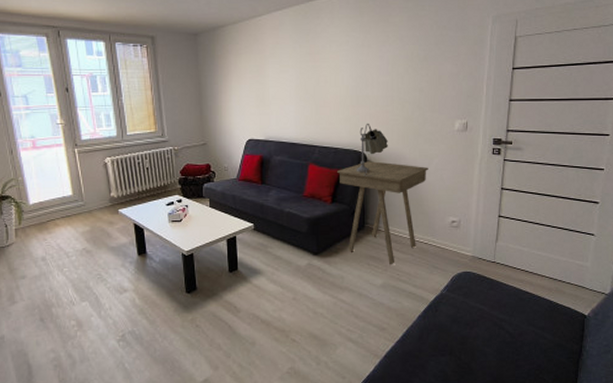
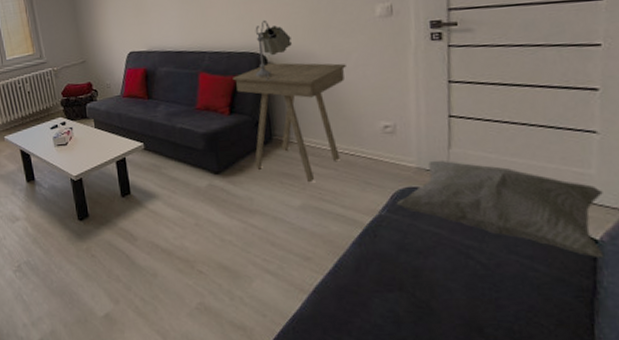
decorative pillow: none [454,250,593,329] -> present [396,160,603,259]

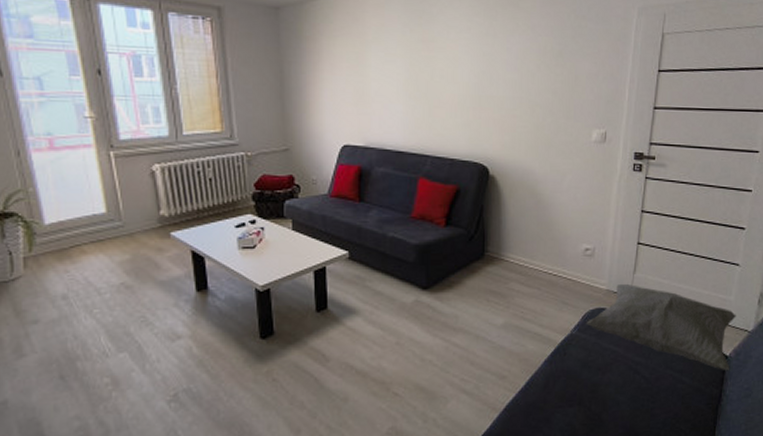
side table: present [233,62,346,183] -> none [453,176,560,301]
table lamp: present [255,19,292,81] -> none [475,129,514,194]

